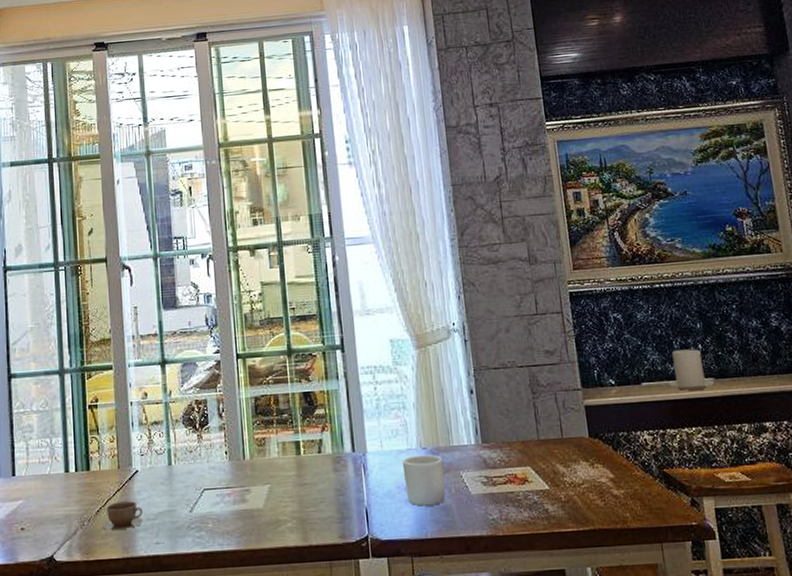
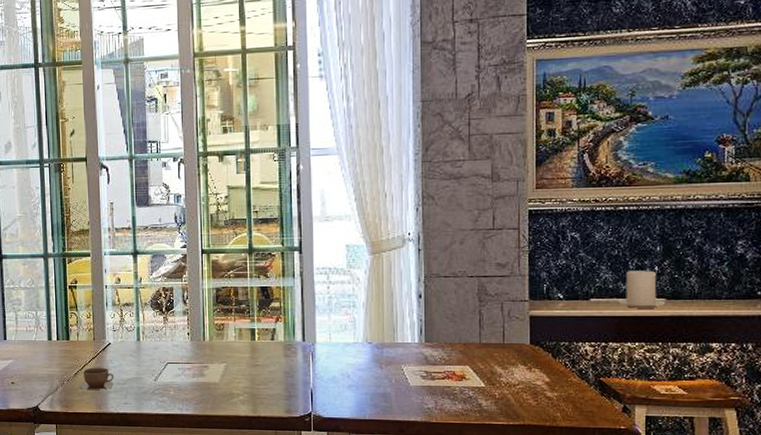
mug: present [402,454,446,506] -> none [348,348,387,392]

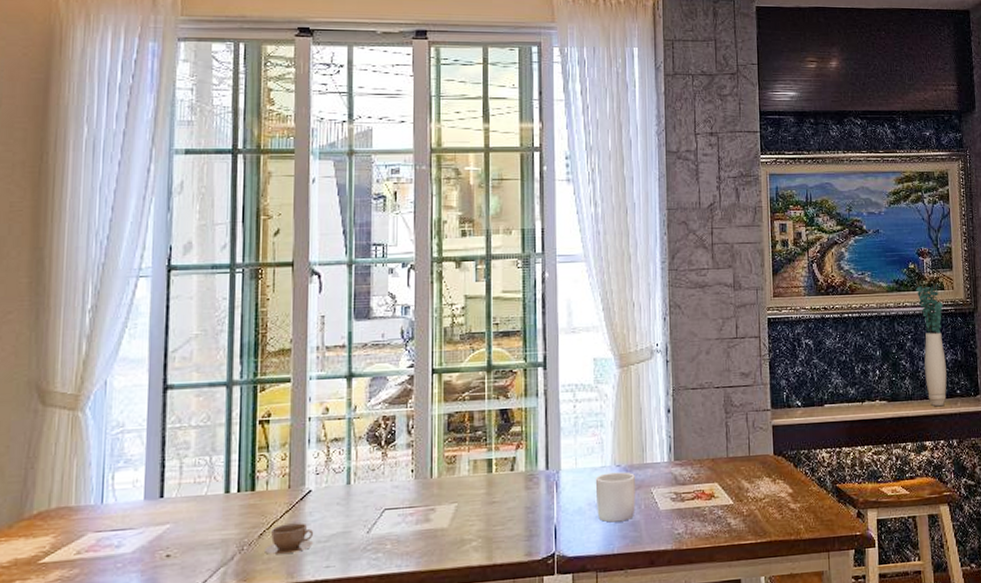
mug: none [348,348,387,392] -> present [595,472,636,523]
candle: present [617,270,666,308] -> none [847,374,887,412]
vase: none [712,172,748,308] -> present [916,281,947,407]

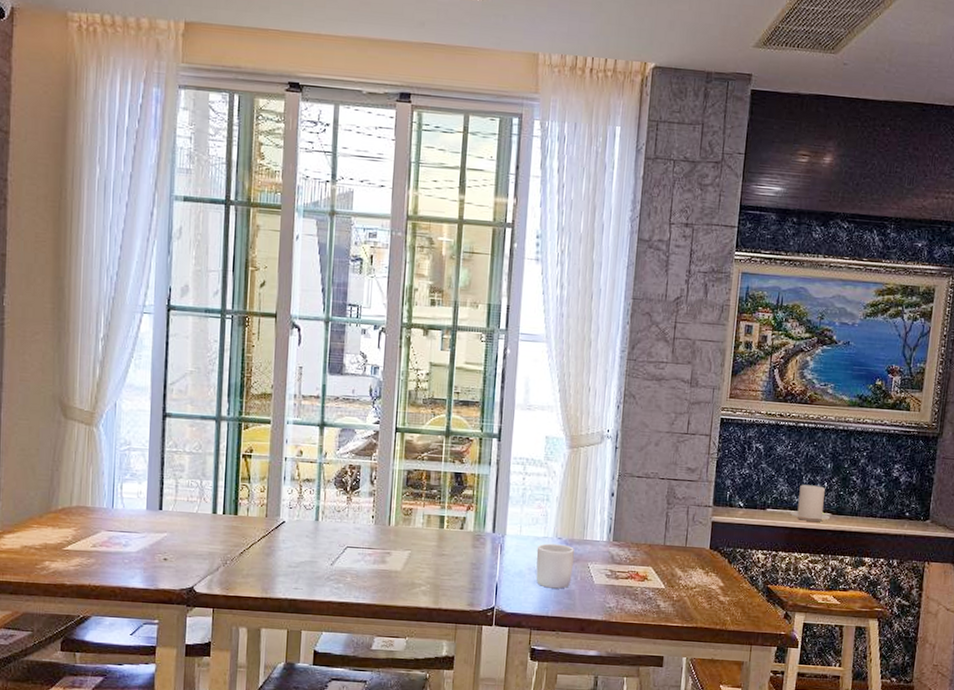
teacup: present [265,522,314,554] -> none [244,547,286,572]
candle: none [847,374,887,412] -> present [789,484,831,522]
vase: present [916,281,947,407] -> none [874,399,907,526]

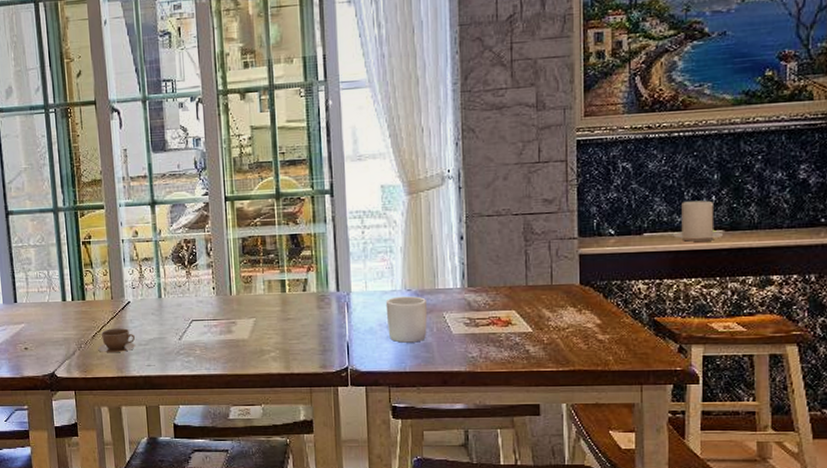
teacup: none [244,547,286,572] -> present [98,328,136,352]

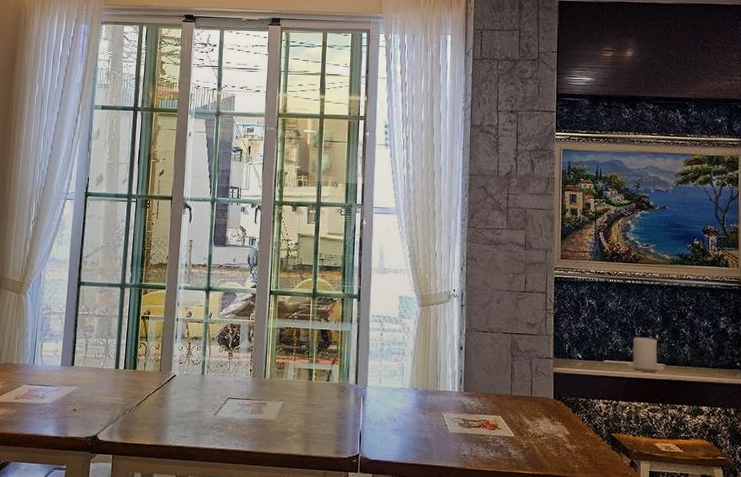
teacup: present [98,328,136,352] -> none [140,398,176,422]
mug: present [385,296,428,343] -> none [395,394,430,437]

